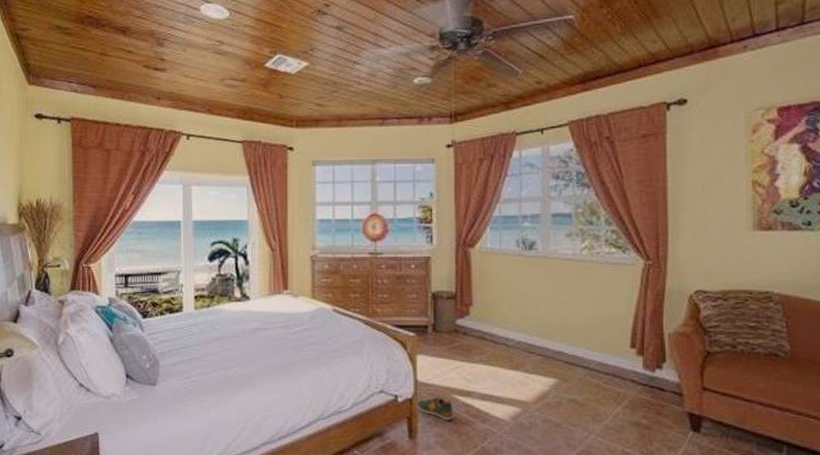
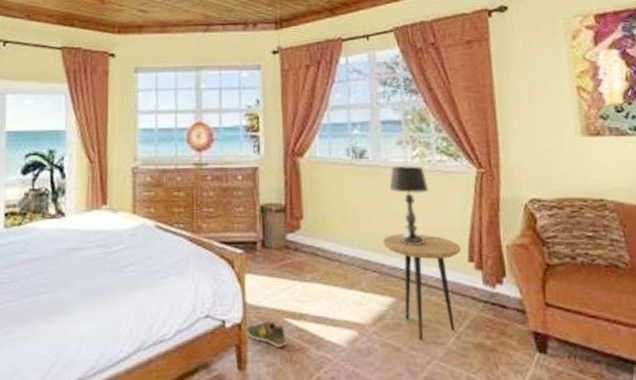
side table: none [548,321,624,417] -> present [382,234,461,340]
table lamp: none [557,256,596,332] -> present [389,165,429,246]

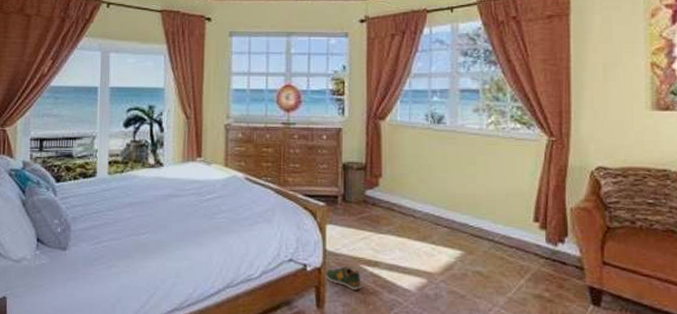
side table: present [382,234,461,340] -> none [454,194,528,289]
table lamp: present [389,165,429,246] -> none [464,131,502,205]

